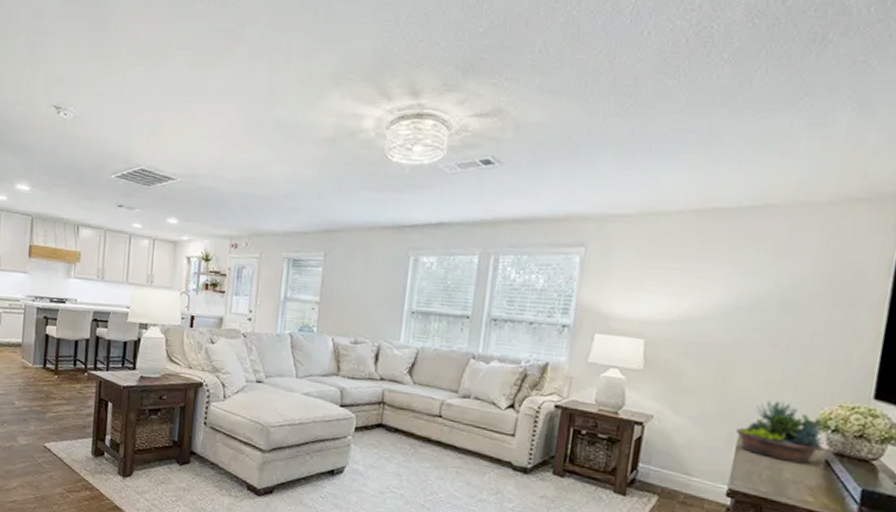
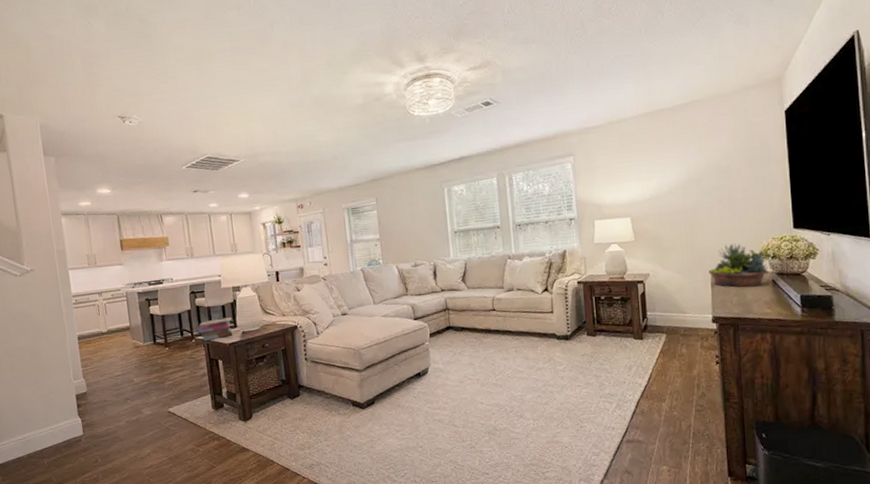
books: none [91,355,133,379] -> present [197,317,233,342]

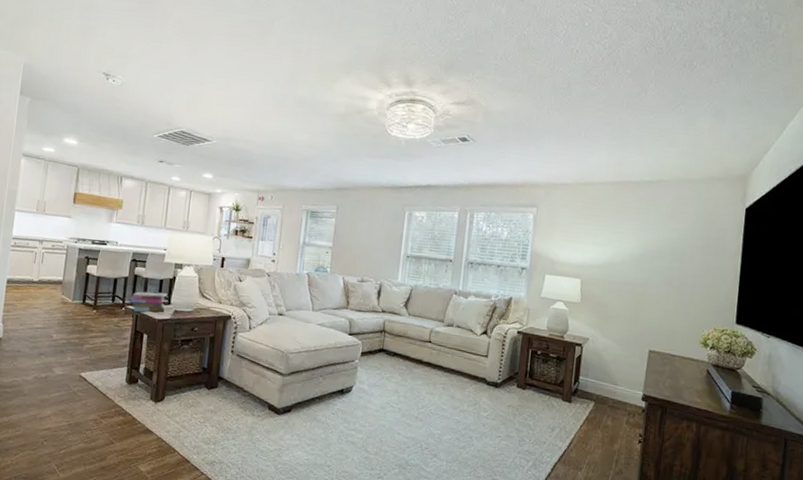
succulent planter: present [707,243,769,288] -> none [646,326,707,374]

